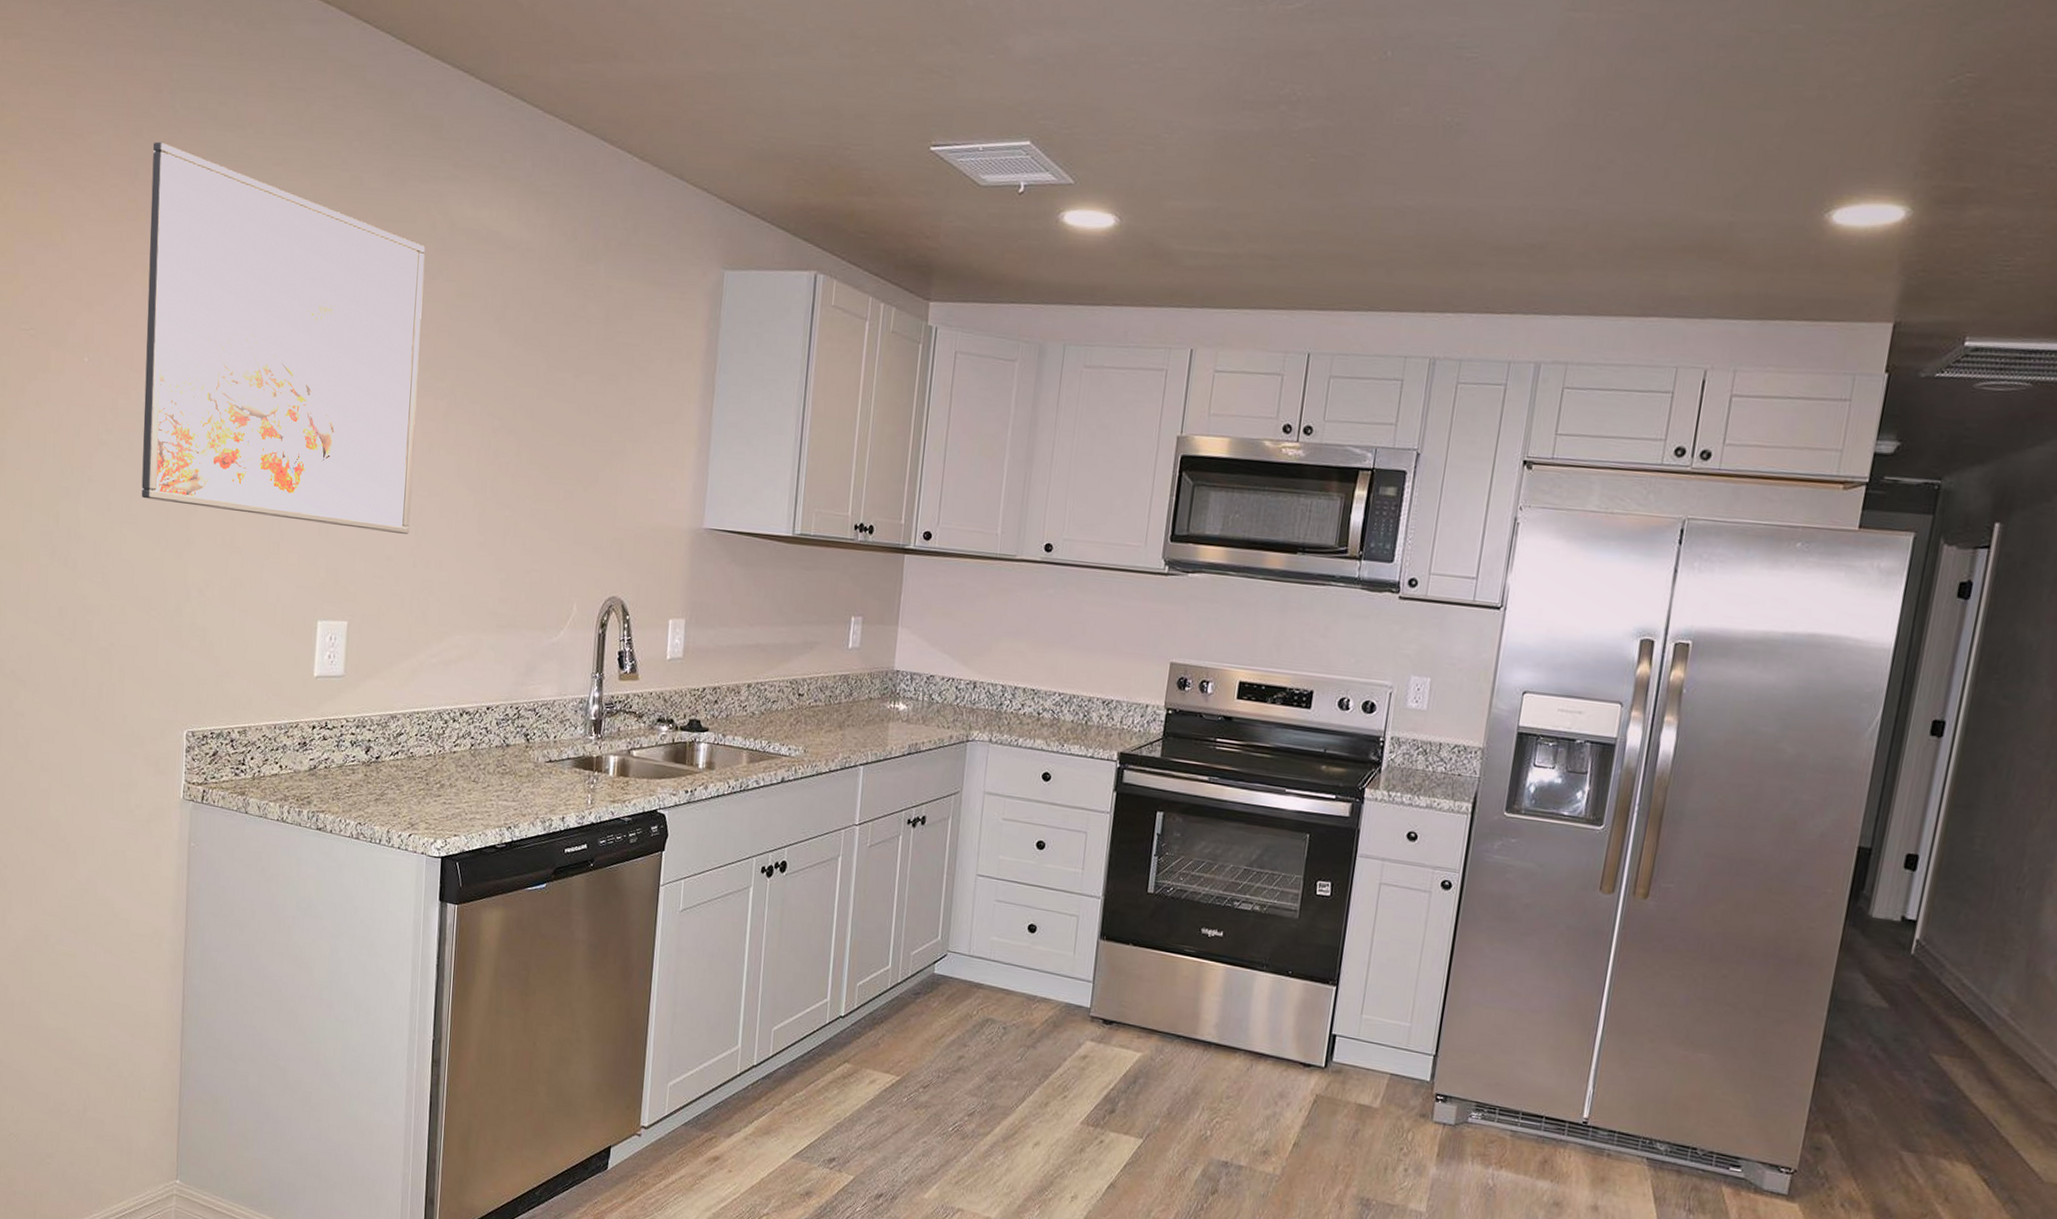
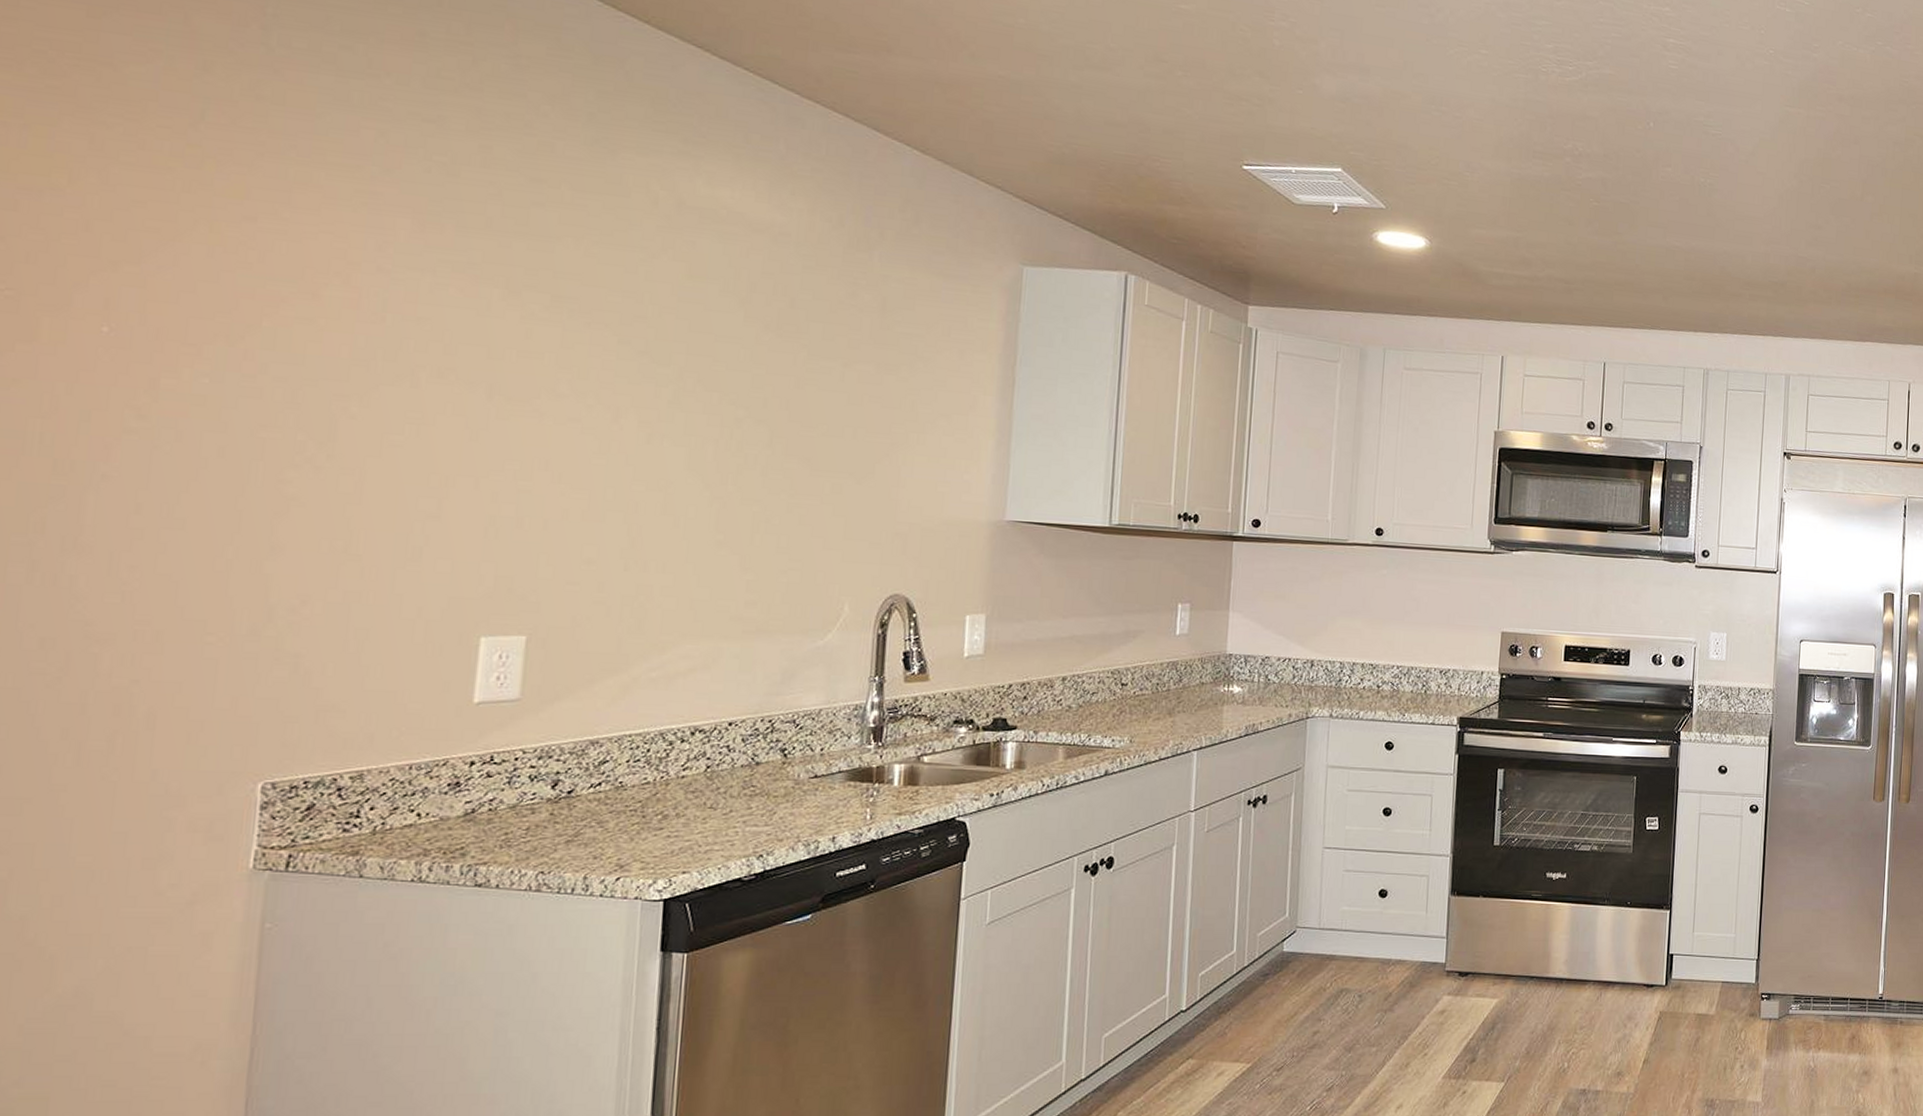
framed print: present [141,141,425,534] -> none [194,81,643,534]

